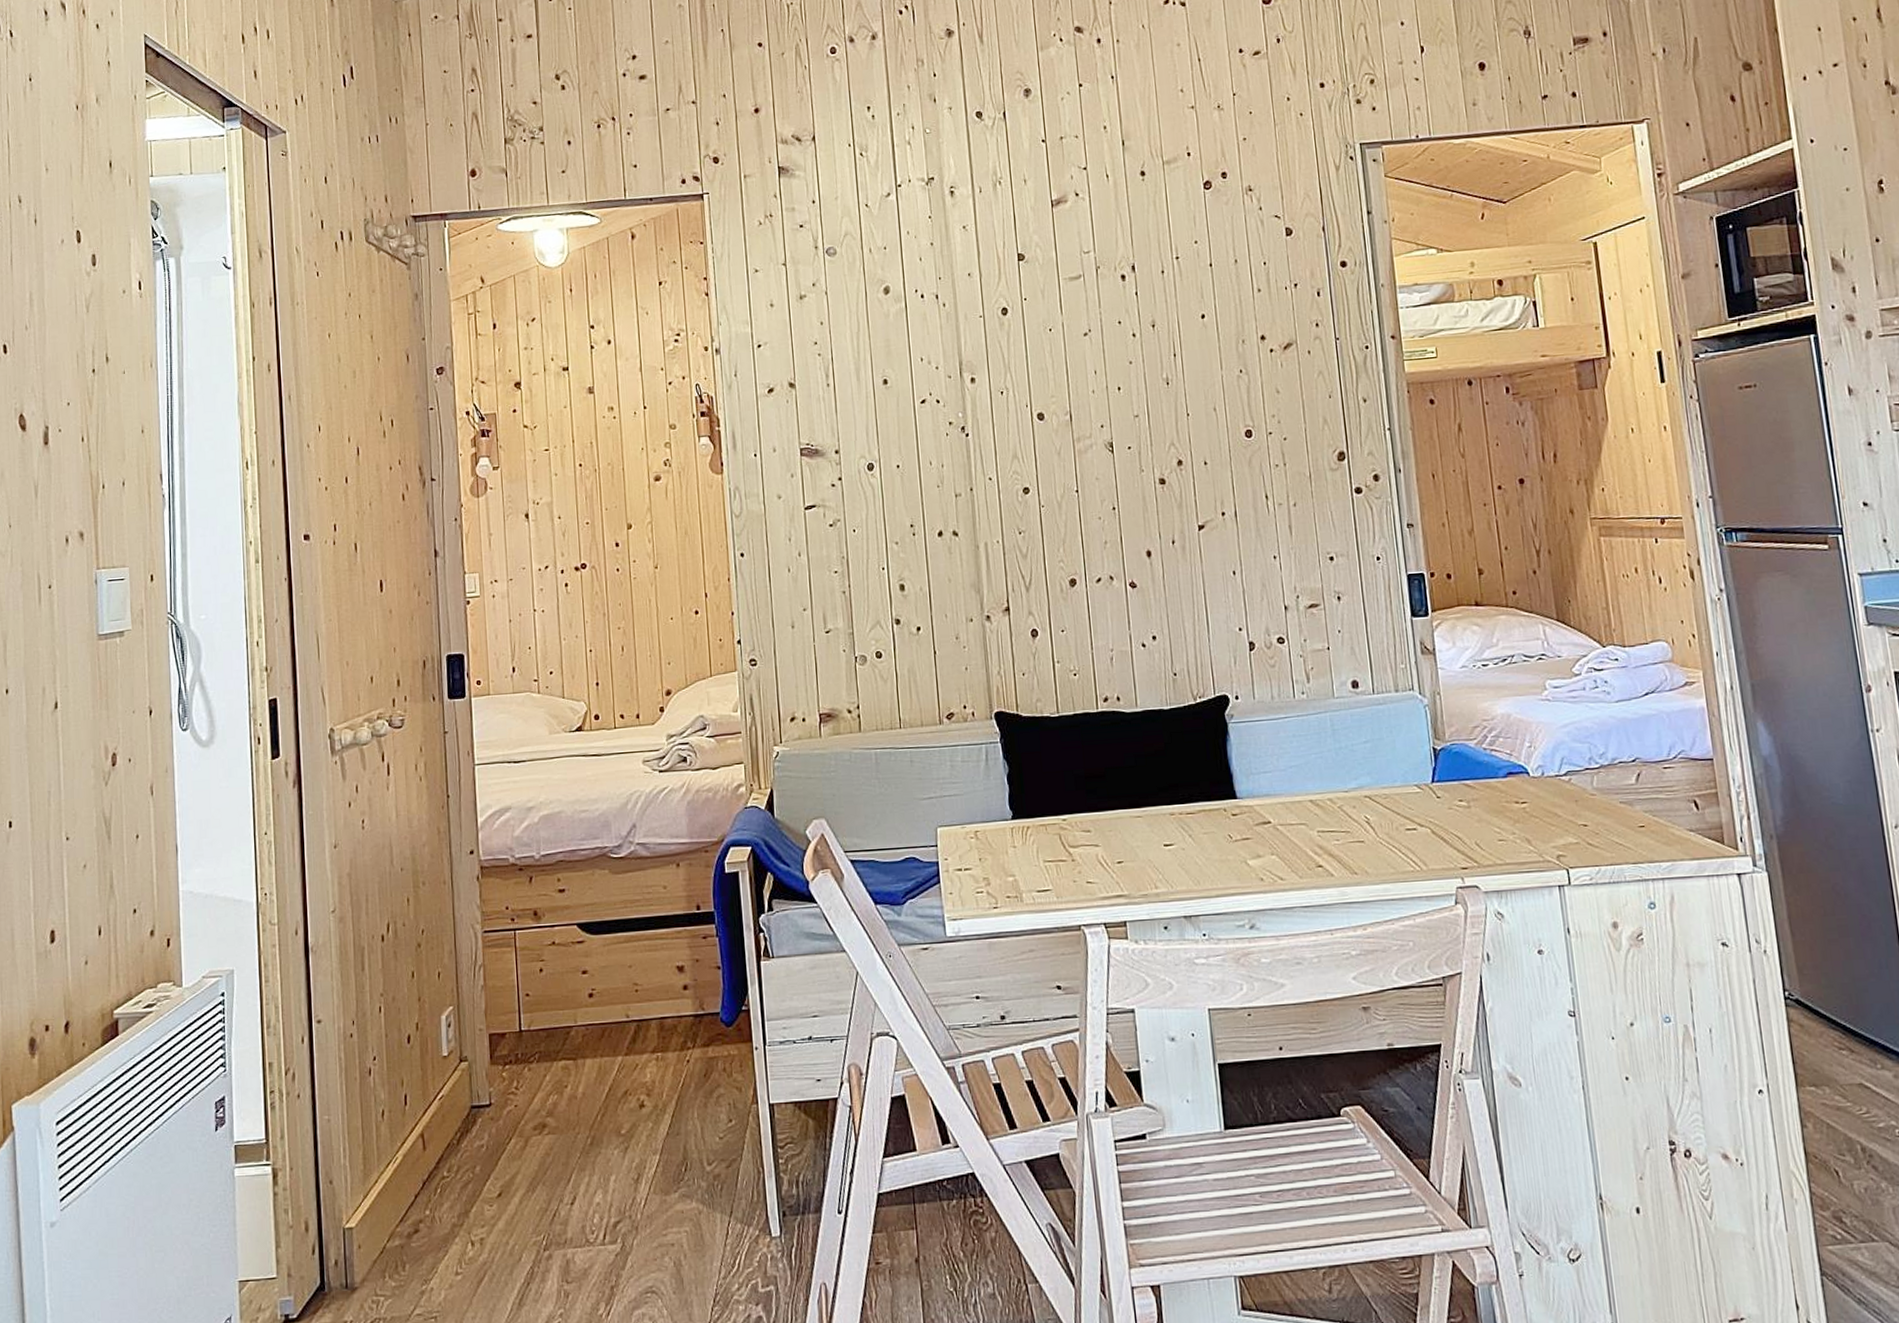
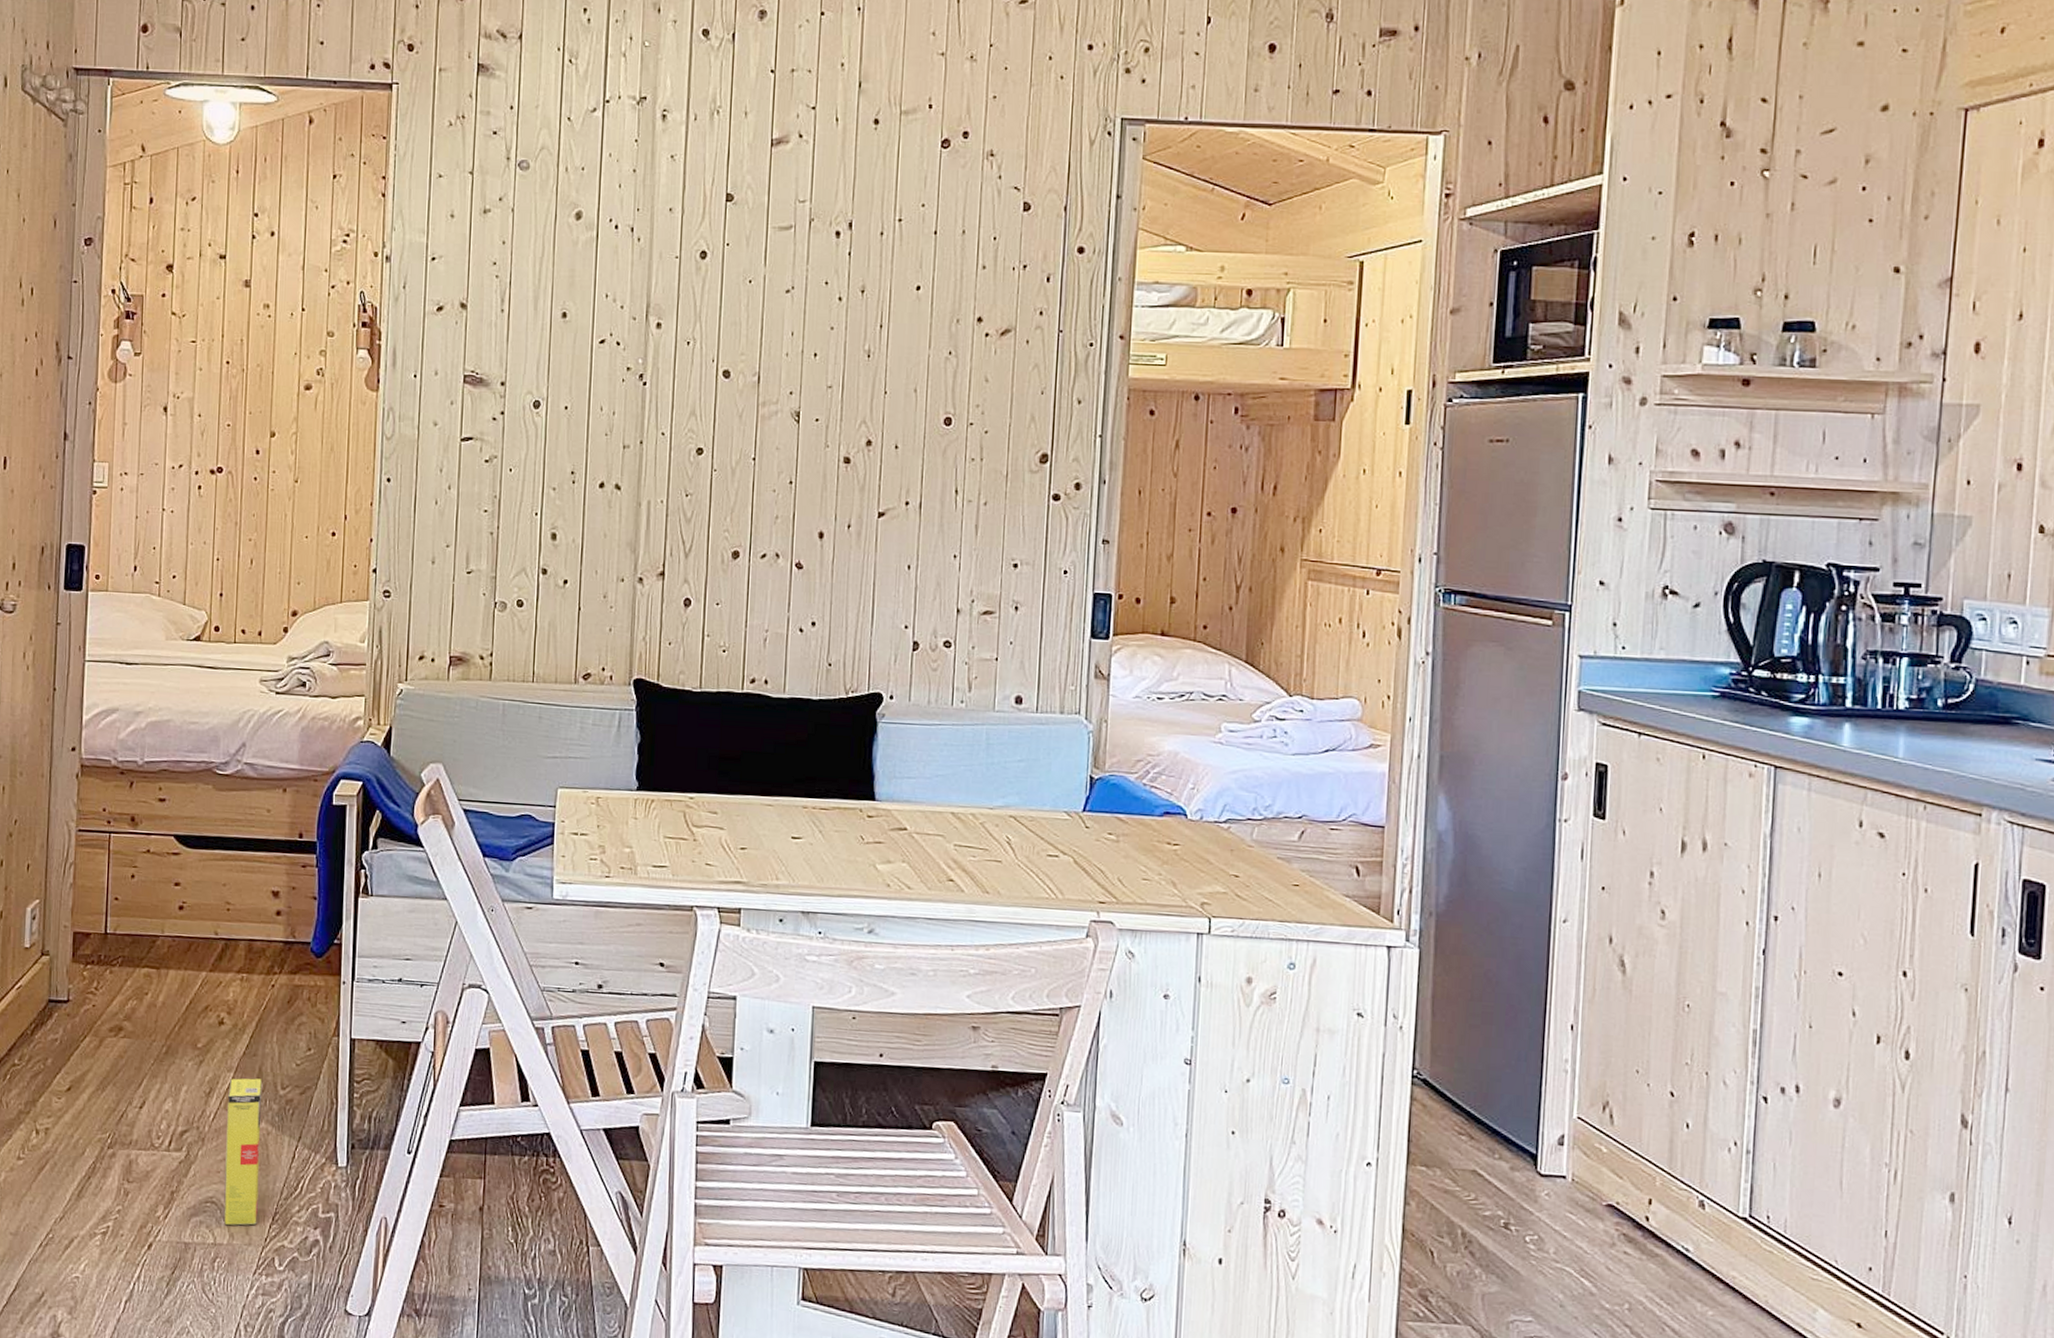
box: none [656,1157,699,1314] -> present [224,1078,262,1226]

